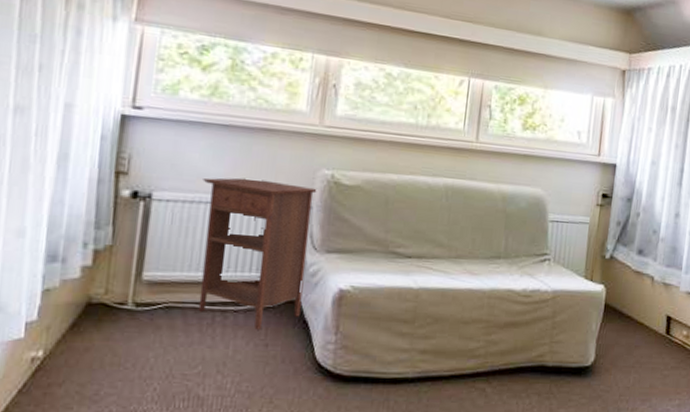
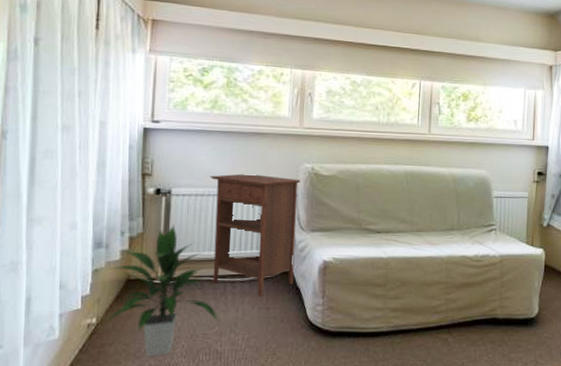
indoor plant: none [56,237,204,402] -> present [106,225,220,357]

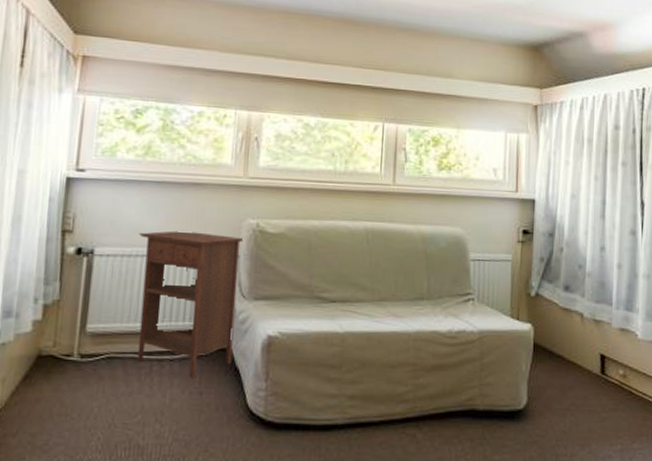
indoor plant: present [106,225,220,357] -> none [11,291,143,451]

